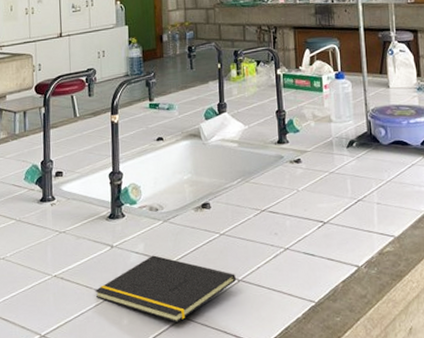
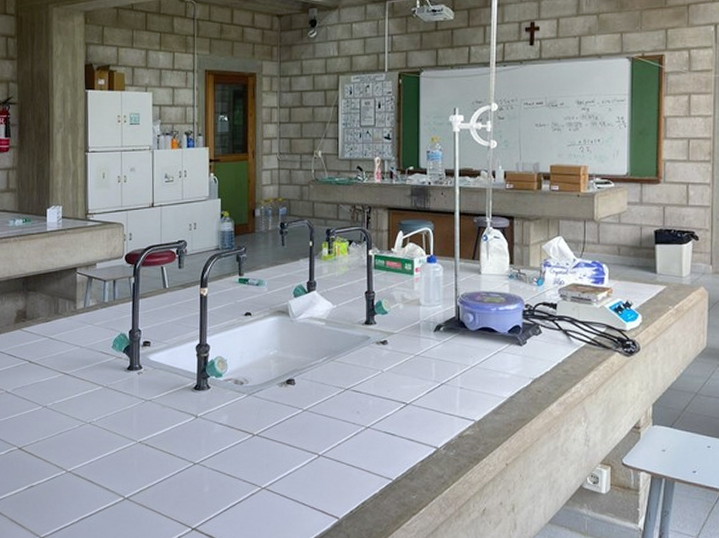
notepad: present [95,255,236,322] -> none [178,427,316,492]

